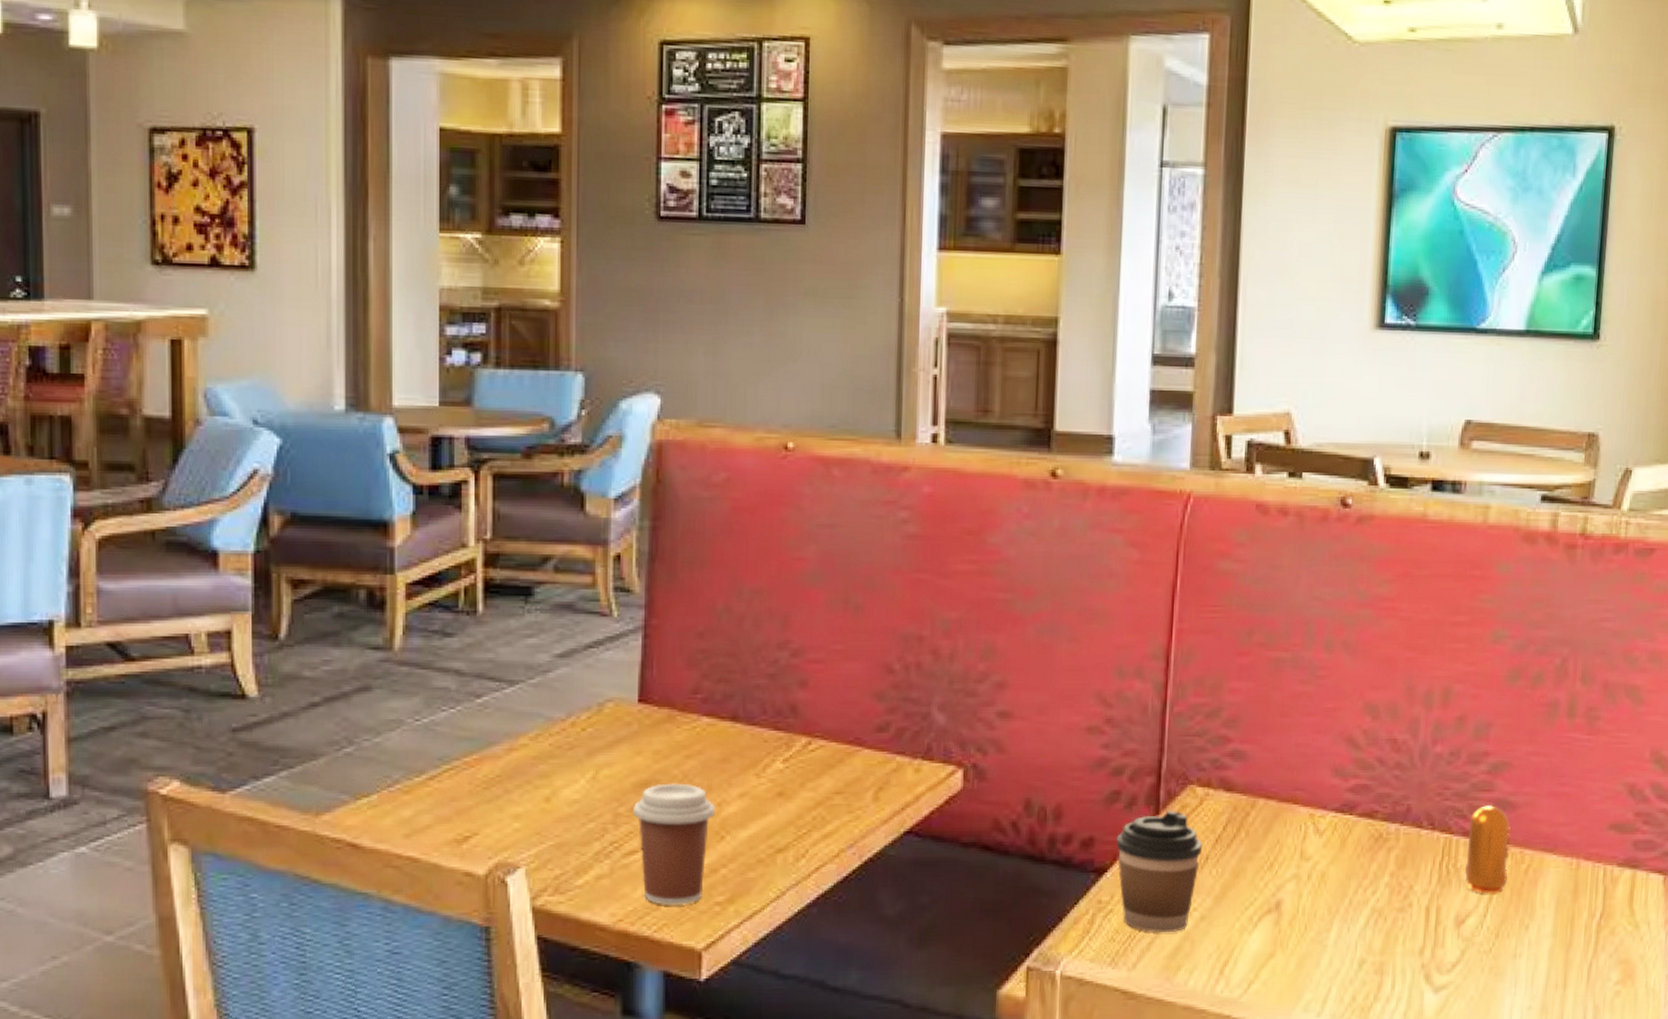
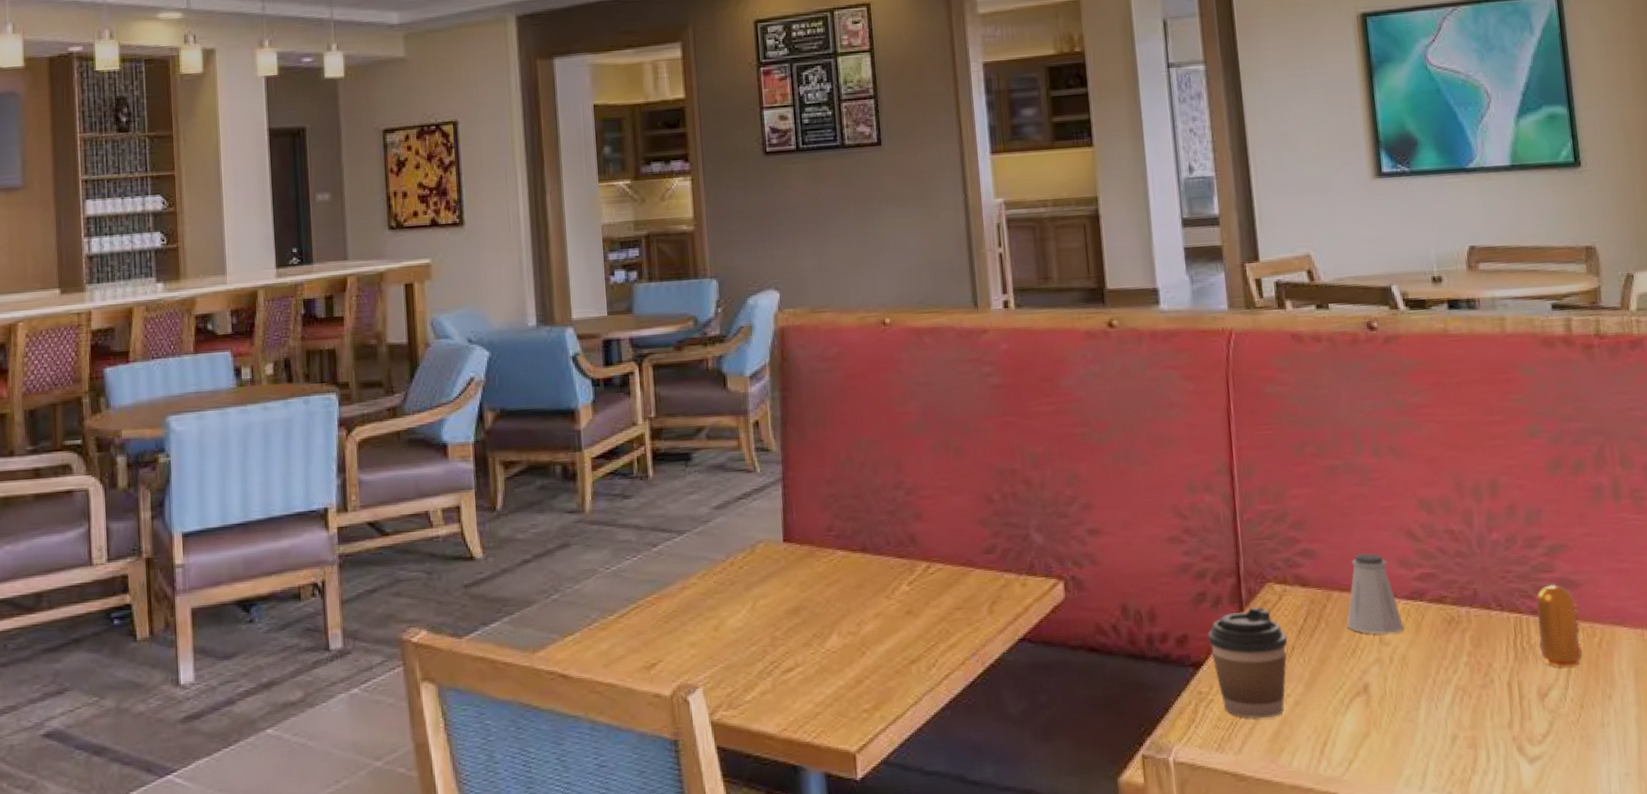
coffee cup: present [633,783,715,906] -> none [787,608,855,714]
saltshaker: none [1268,758,1329,848] -> present [1347,553,1405,635]

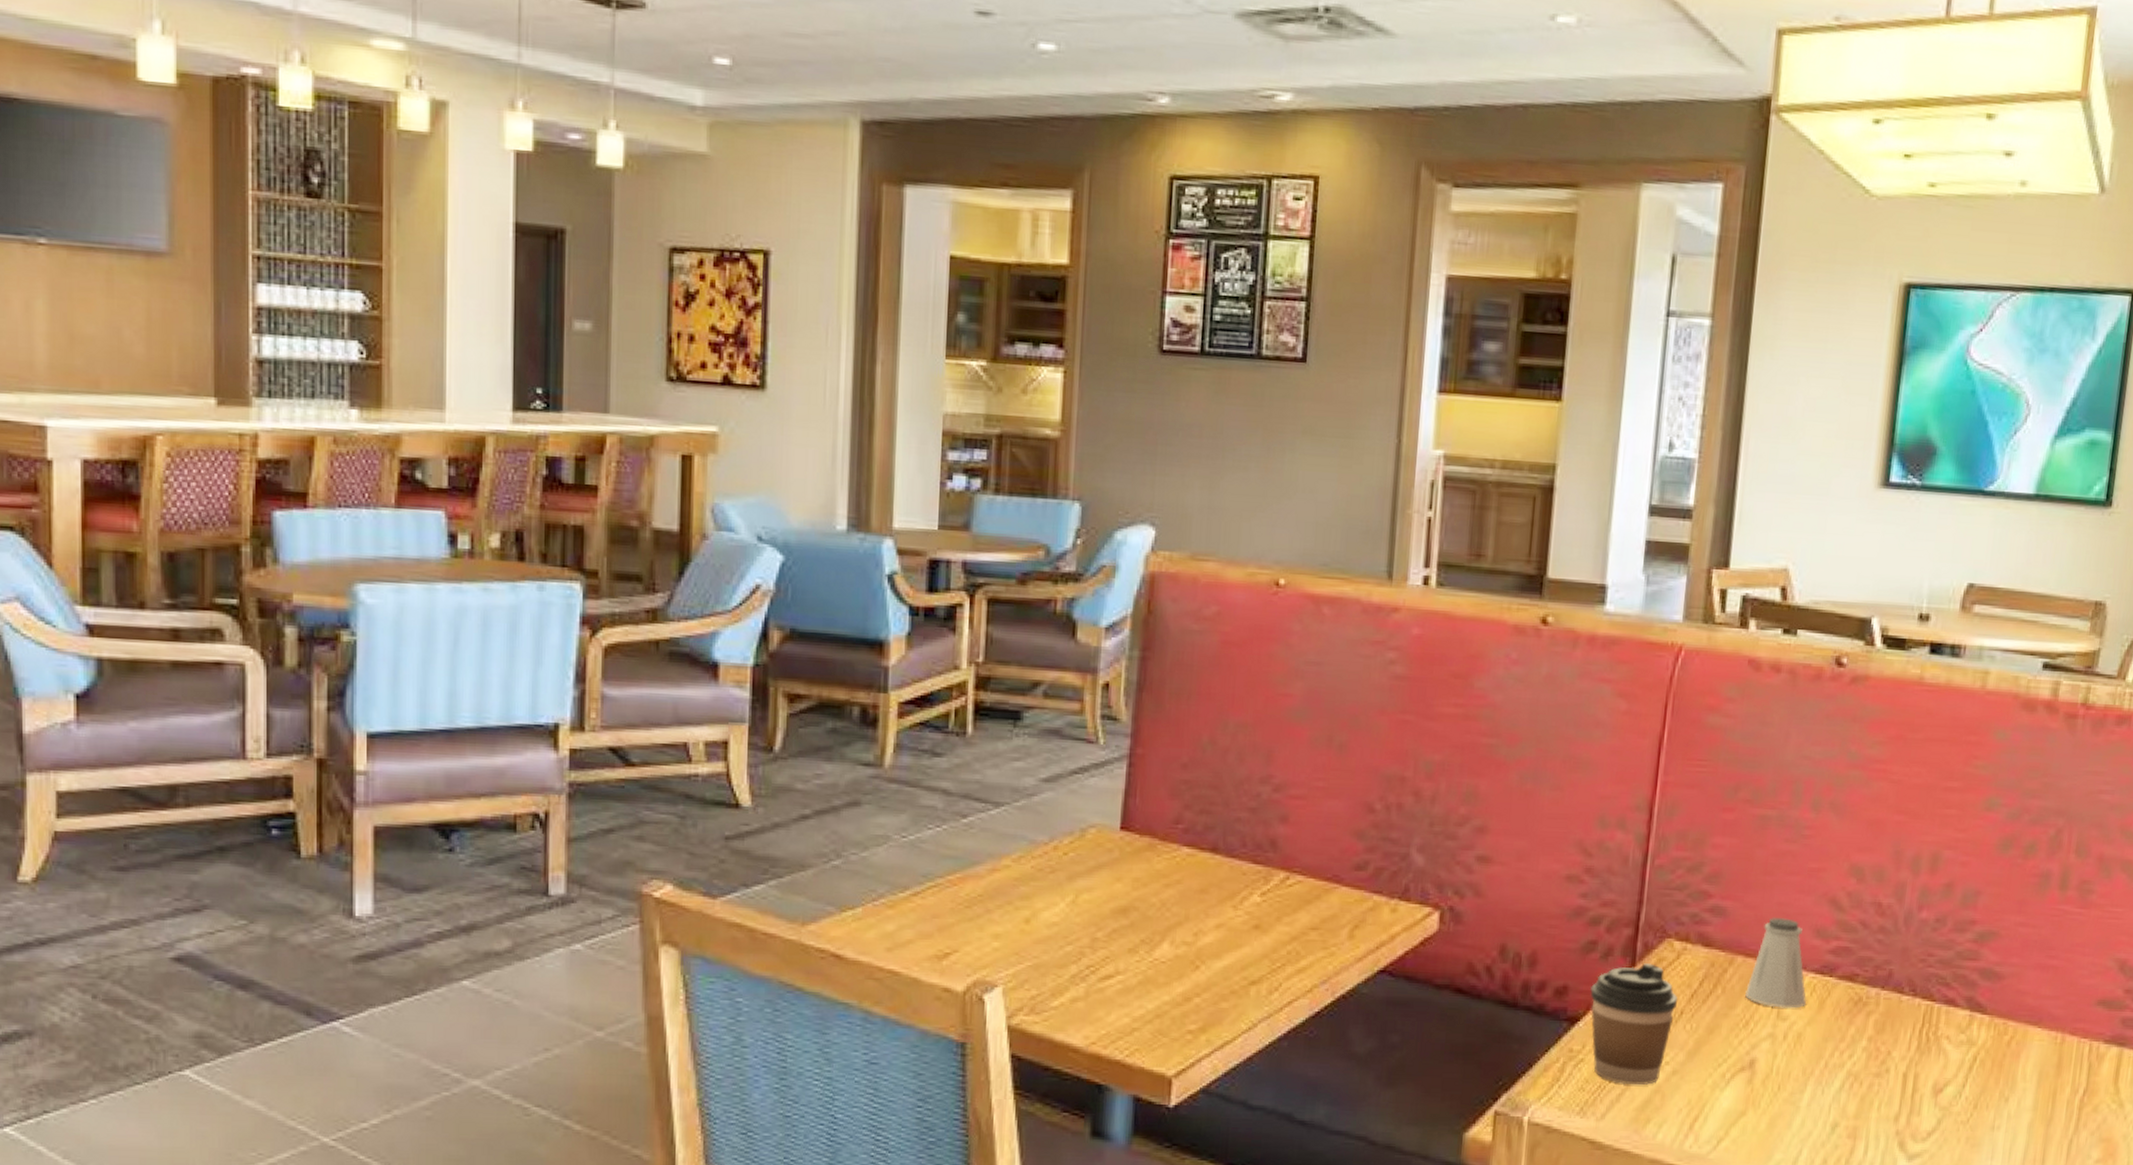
pepper shaker: present [1535,584,1582,668] -> none [1944,973,1995,1064]

